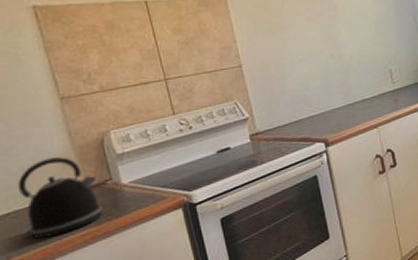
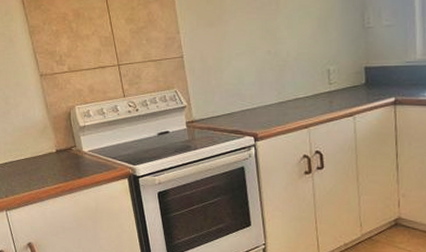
kettle: present [17,157,102,239] -> none [12,124,68,186]

